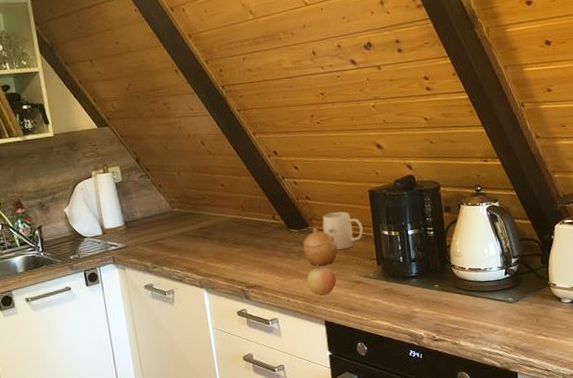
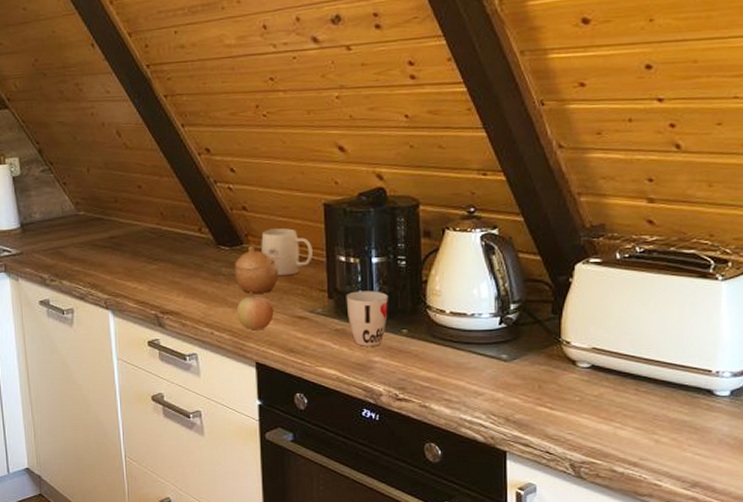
cup: none [391,256,423,301] -> present [346,291,388,346]

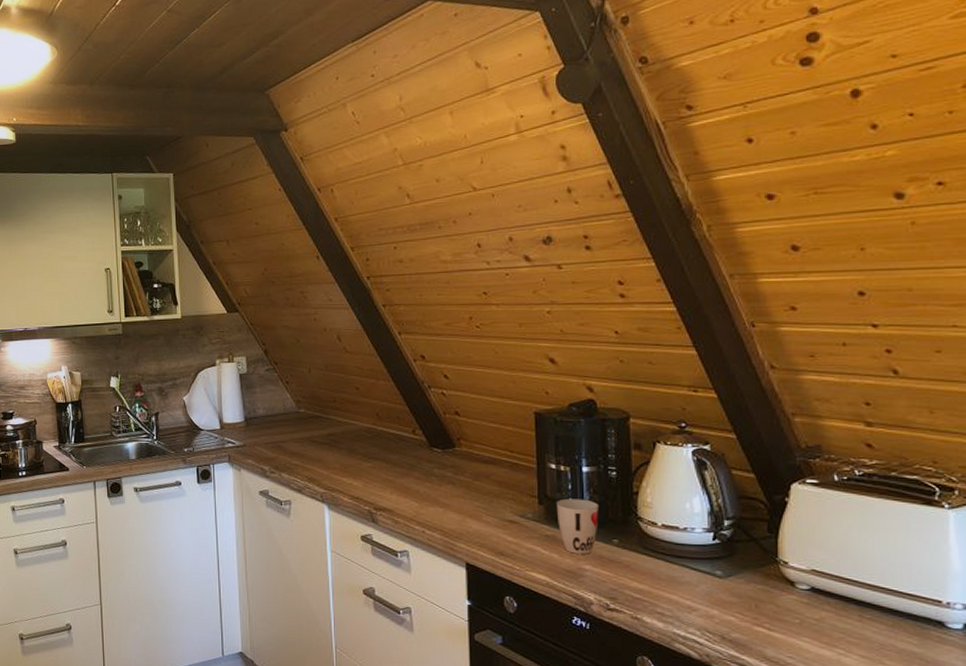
sugar bowl: present [235,246,279,293] -> none [447,449,490,496]
fruit: present [236,292,274,329] -> none [447,494,484,531]
mug: present [261,228,312,276] -> none [473,434,523,480]

